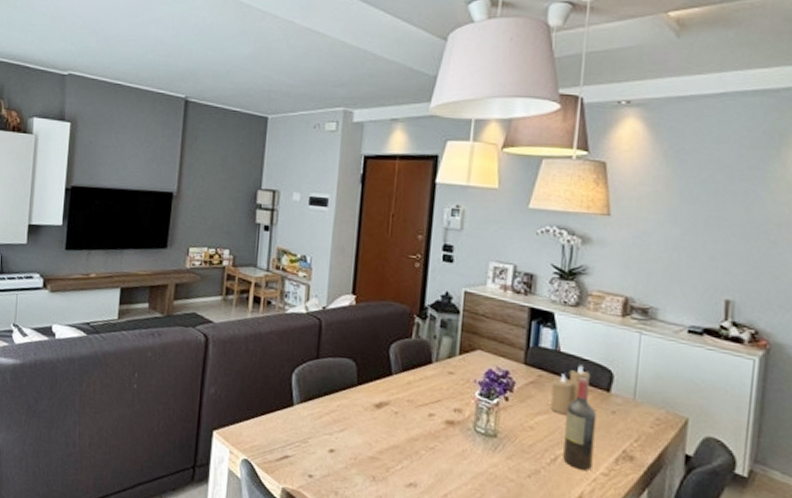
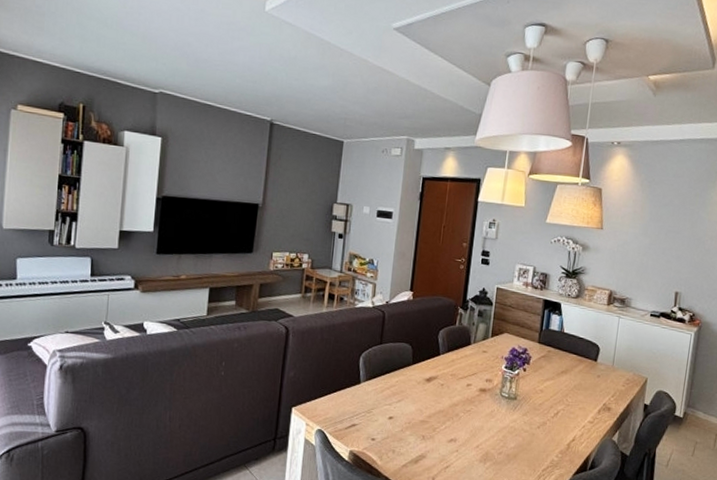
candle: present [549,365,591,415] -> none [555,342,585,380]
wine bottle: present [563,377,597,471] -> none [562,351,587,420]

